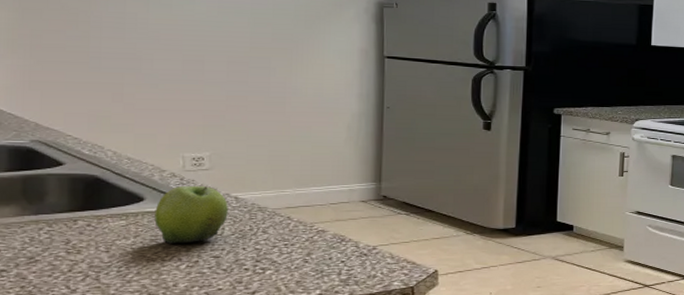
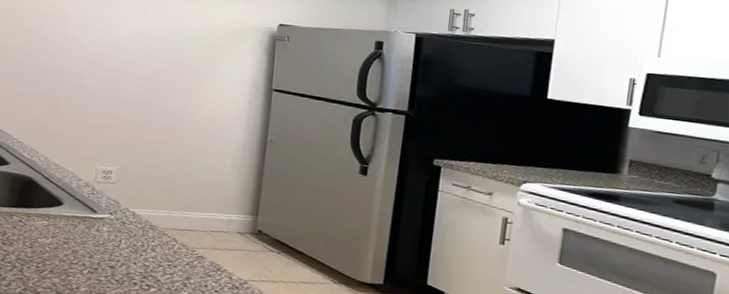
fruit: present [154,185,228,245] -> none [68,195,127,251]

